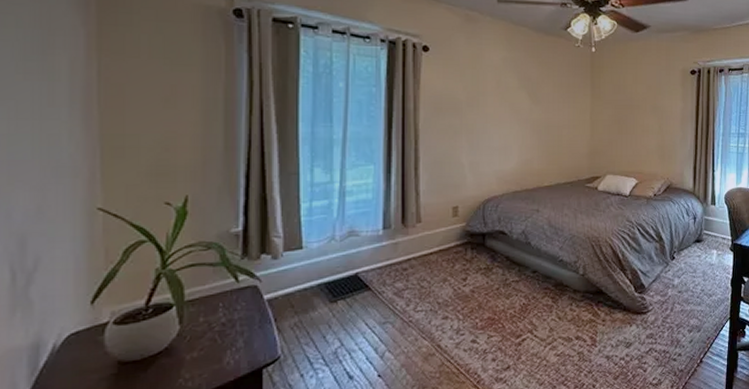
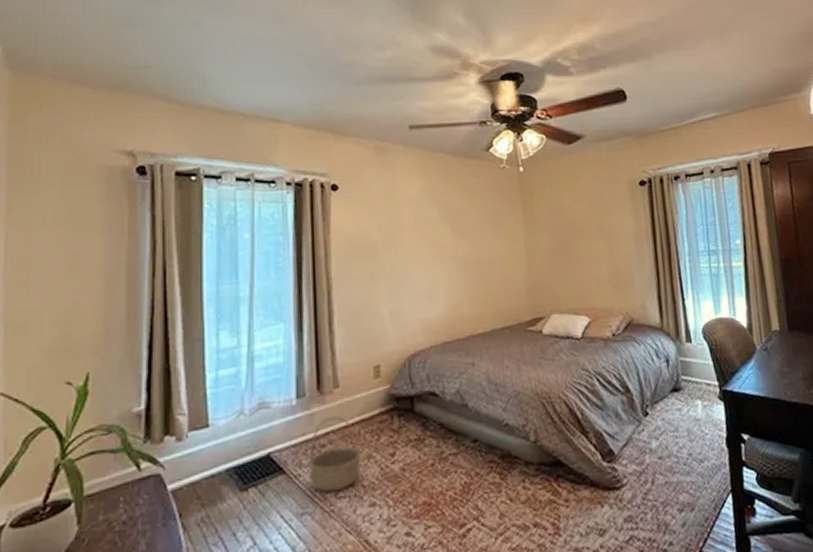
basket: none [392,245,438,307] -> present [309,415,361,493]

